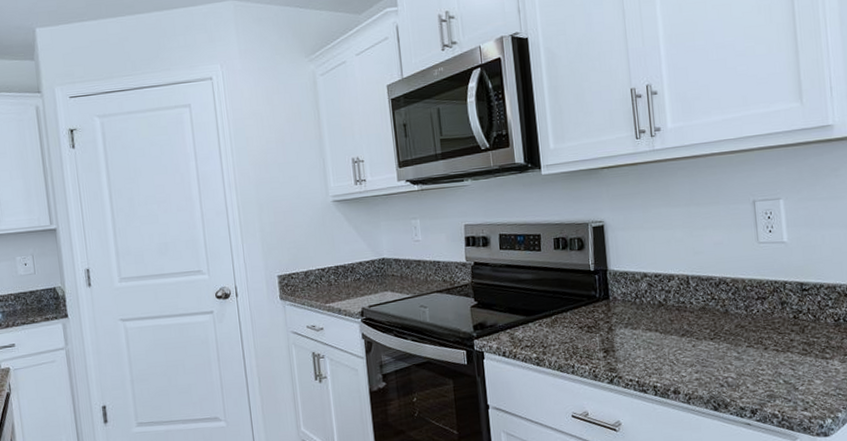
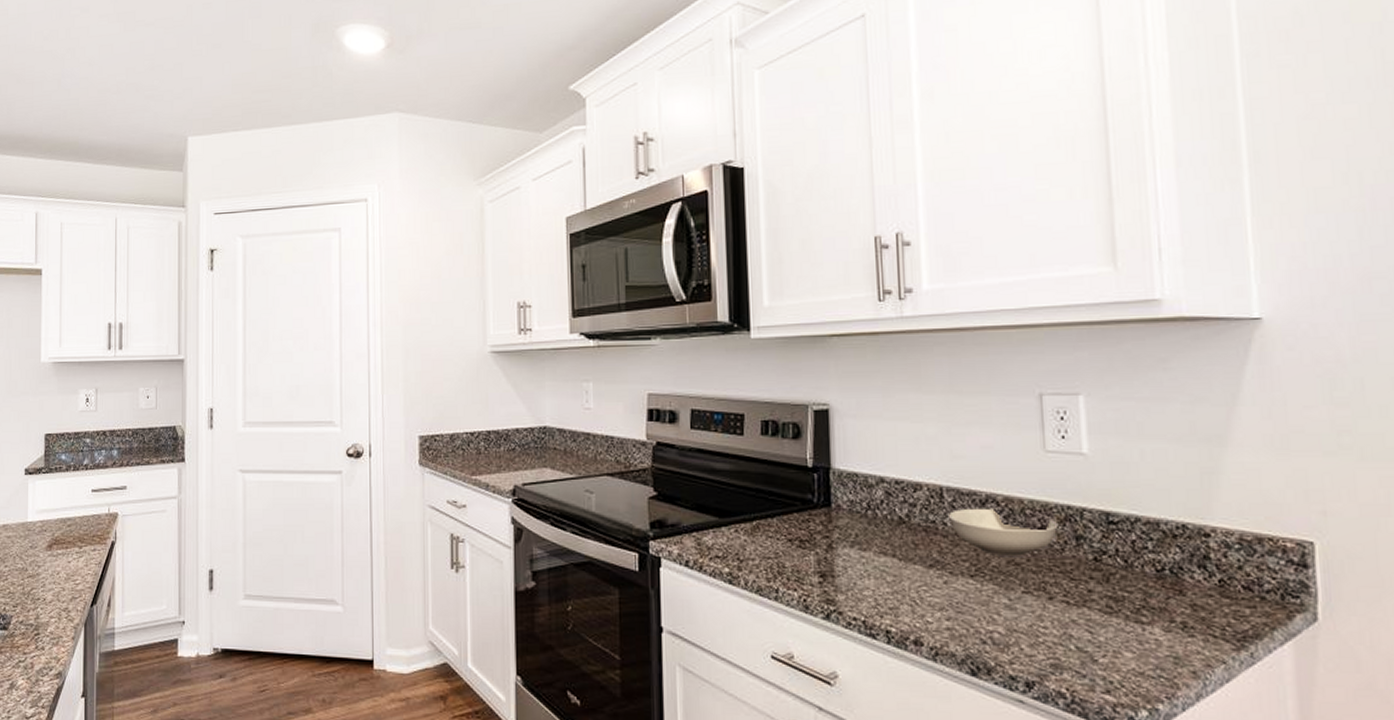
bowl: none [693,288,770,323] -> present [947,508,1059,558]

